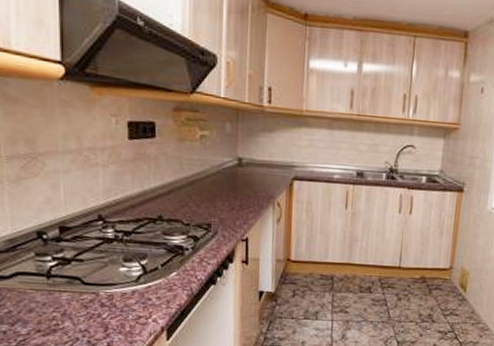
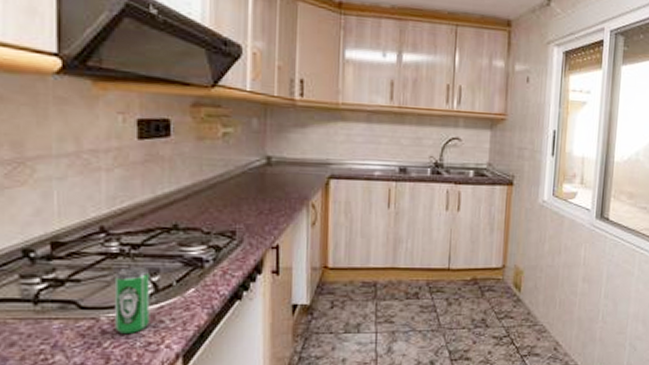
beverage can: none [110,251,140,308] -> present [114,267,151,333]

